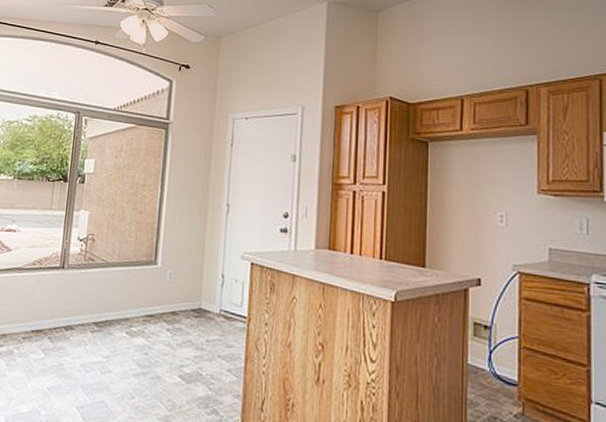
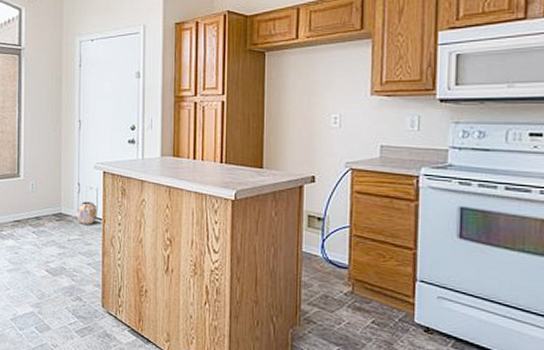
planter: none [219,296,242,324] -> present [77,201,97,225]

